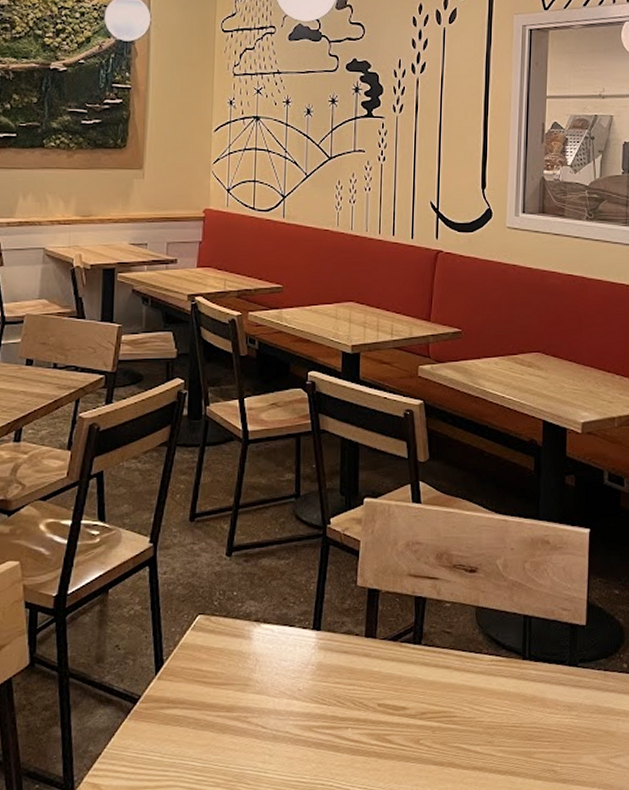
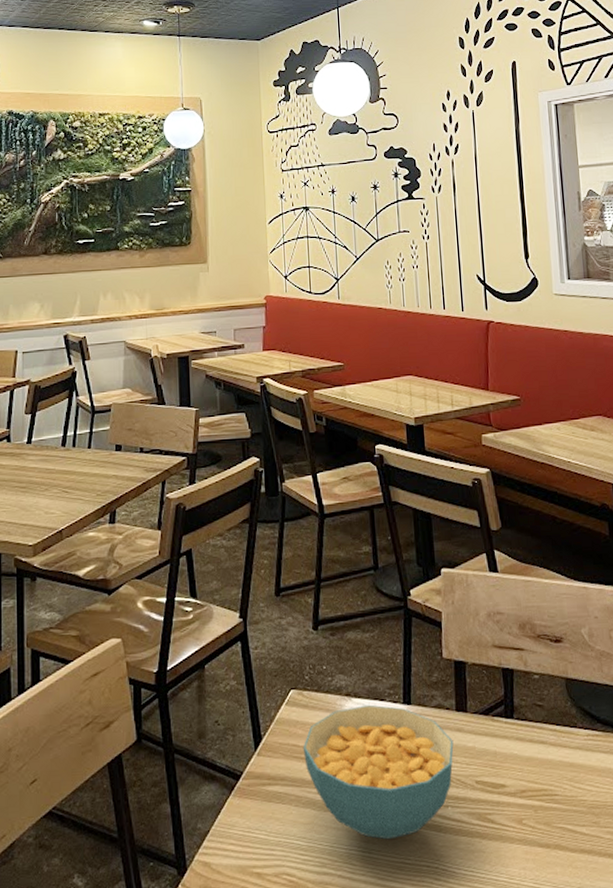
cereal bowl: none [205,630,360,760] -> present [303,704,454,840]

